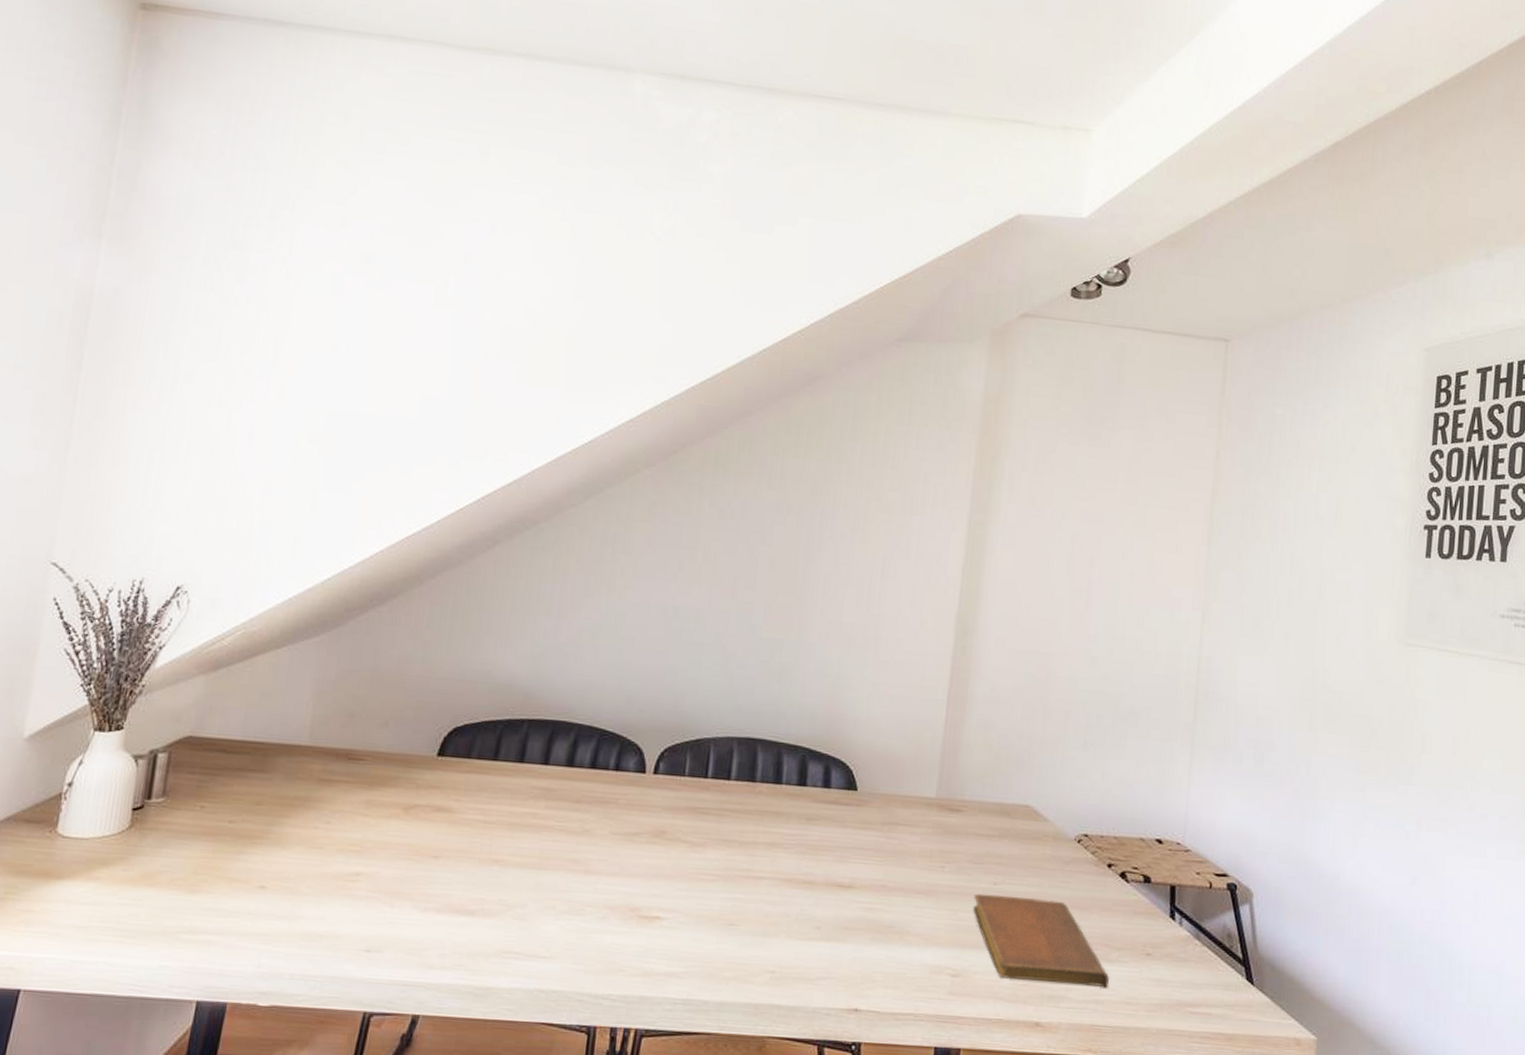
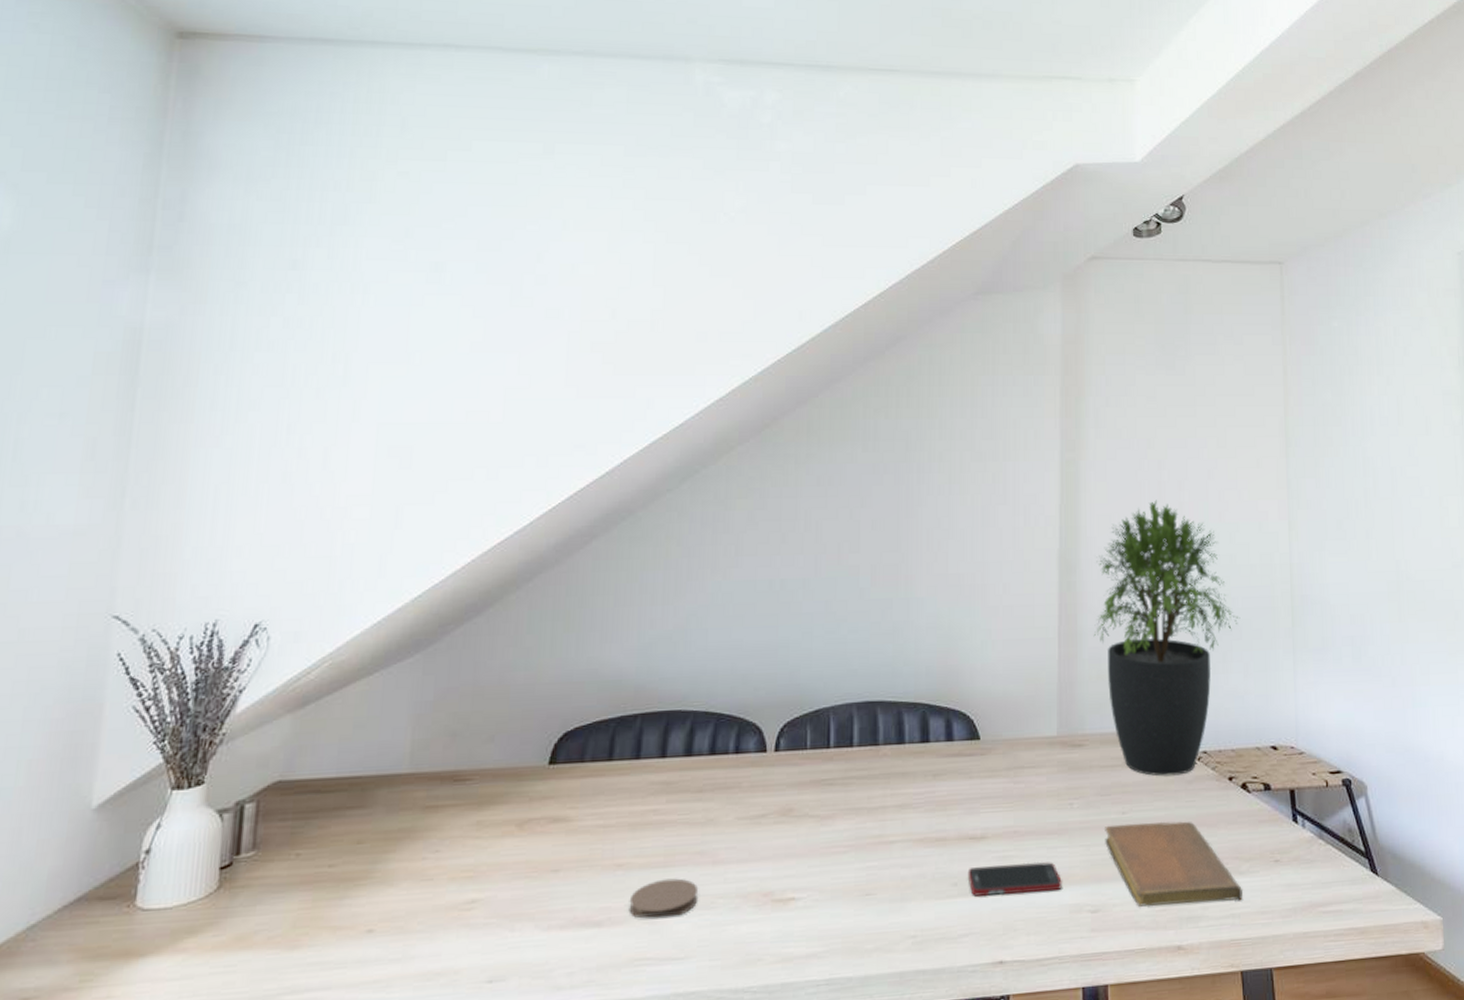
coaster: none [501,880,569,917] -> present [629,878,699,918]
cell phone: none [831,914,925,950] -> present [967,861,1062,897]
potted plant: none [983,573,1139,855] -> present [1093,500,1241,776]

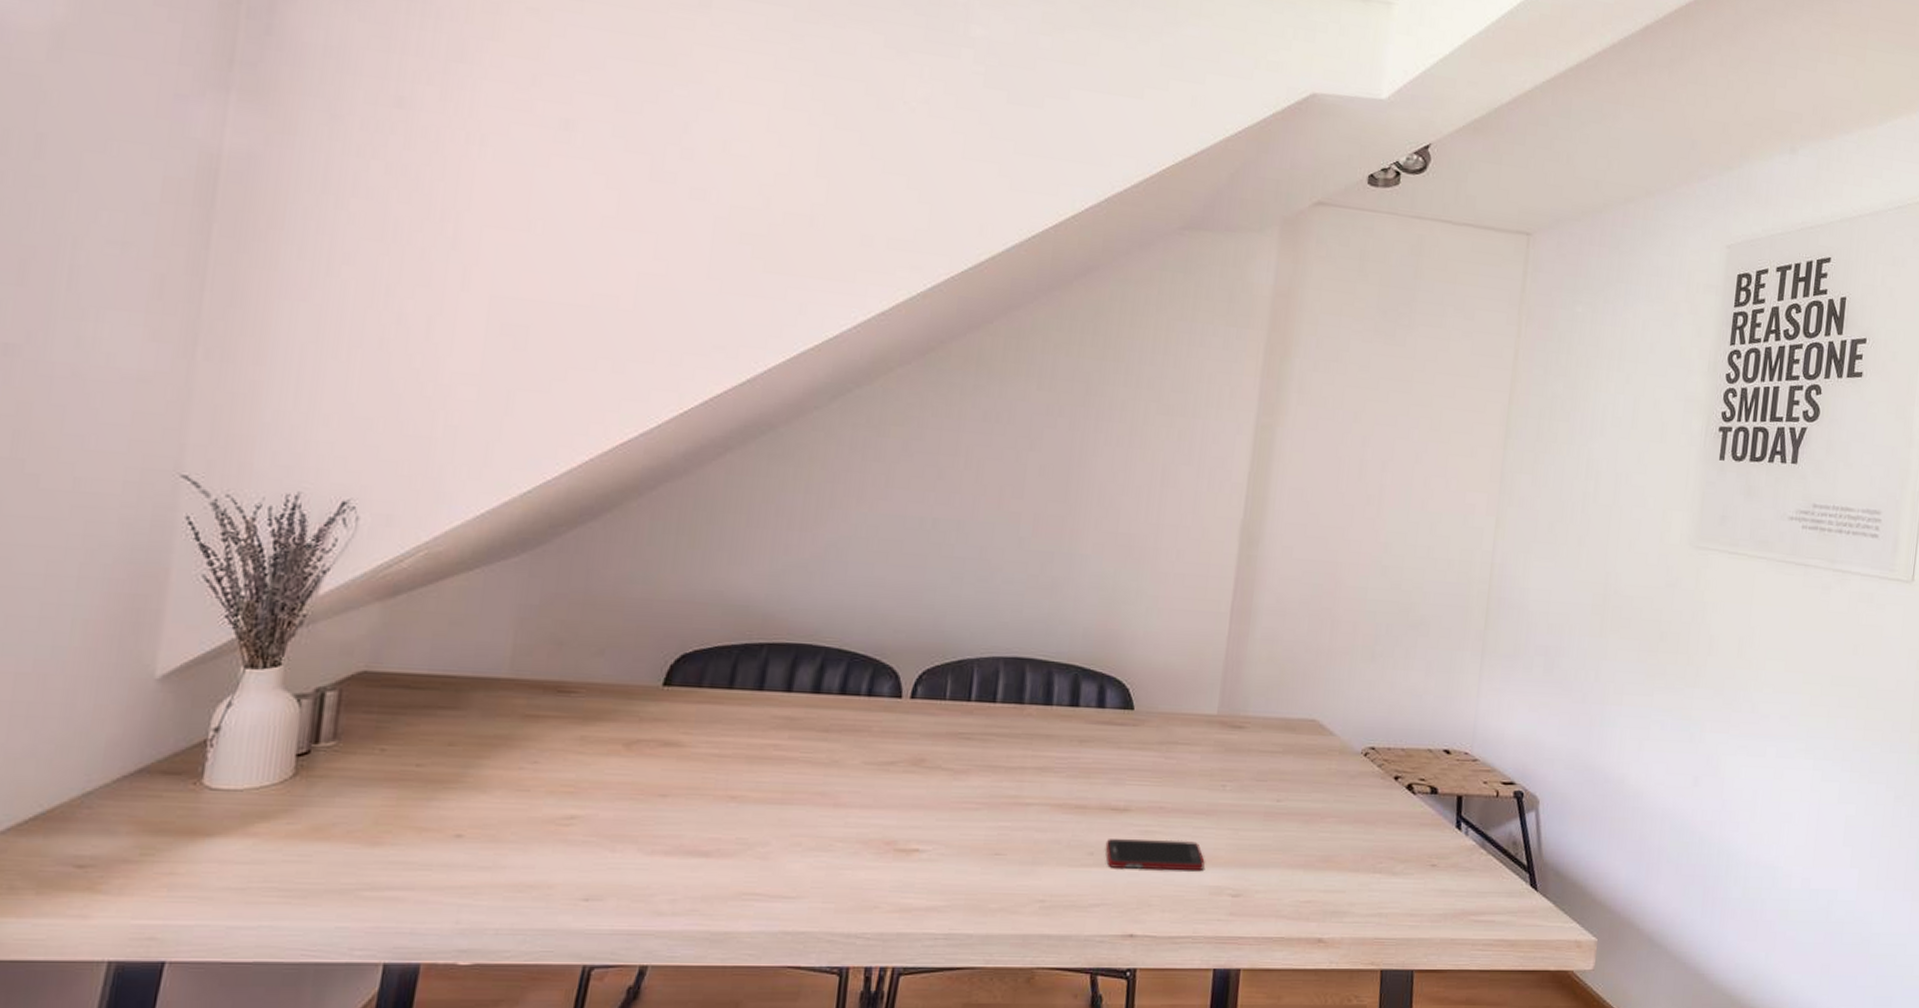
coaster: present [629,878,699,918] -> none [740,816,817,855]
potted plant: present [1093,500,1241,776] -> none [1268,478,1430,769]
notebook: present [1105,821,1242,908] -> none [1255,811,1393,901]

